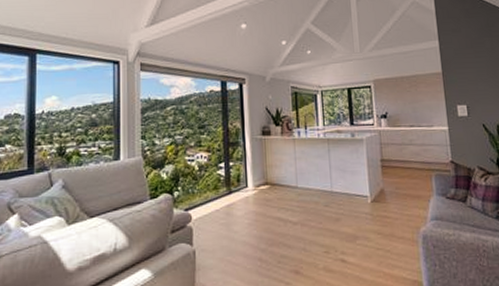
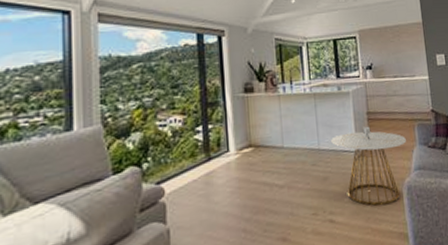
side table: none [344,173,422,252] -> present [331,126,406,206]

